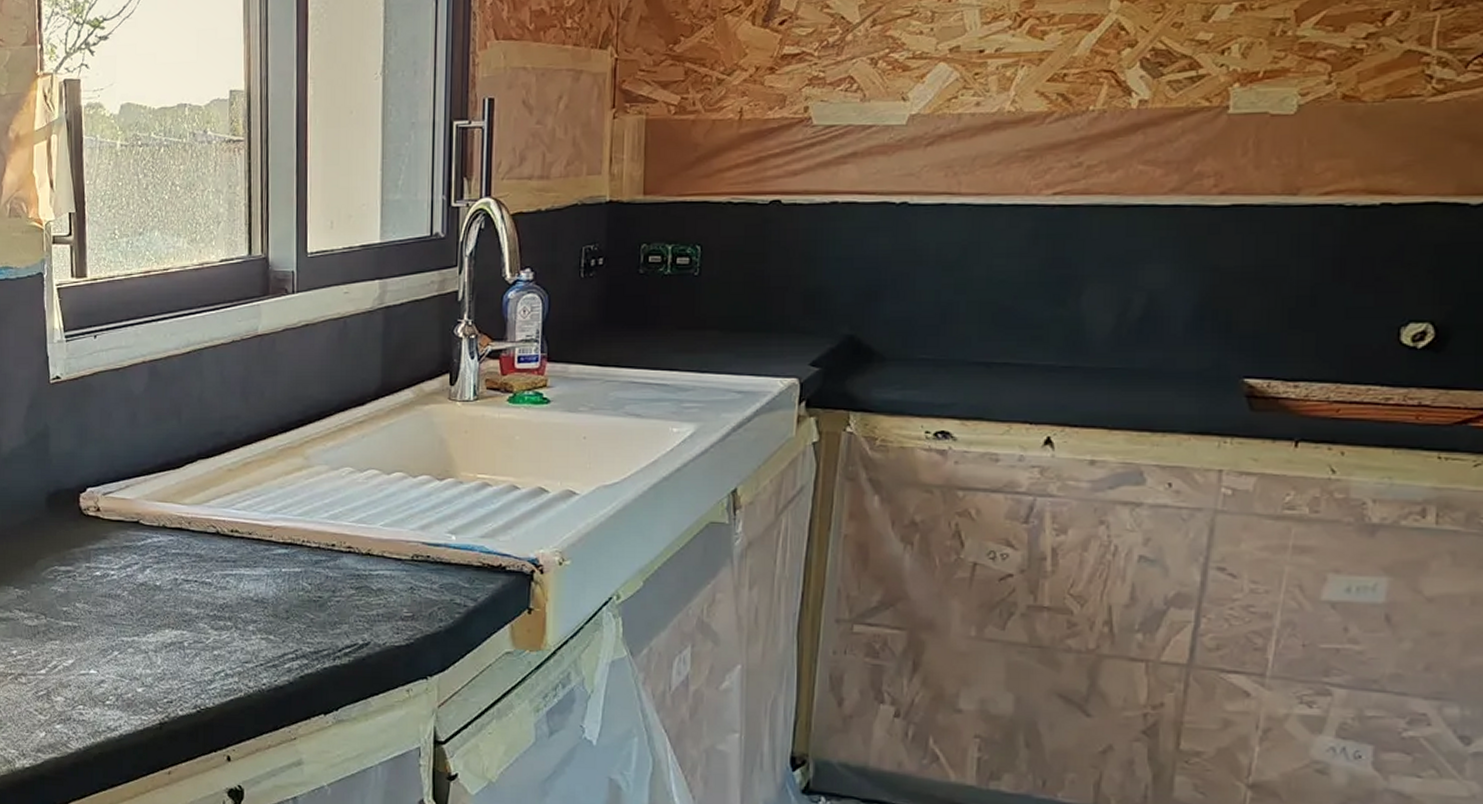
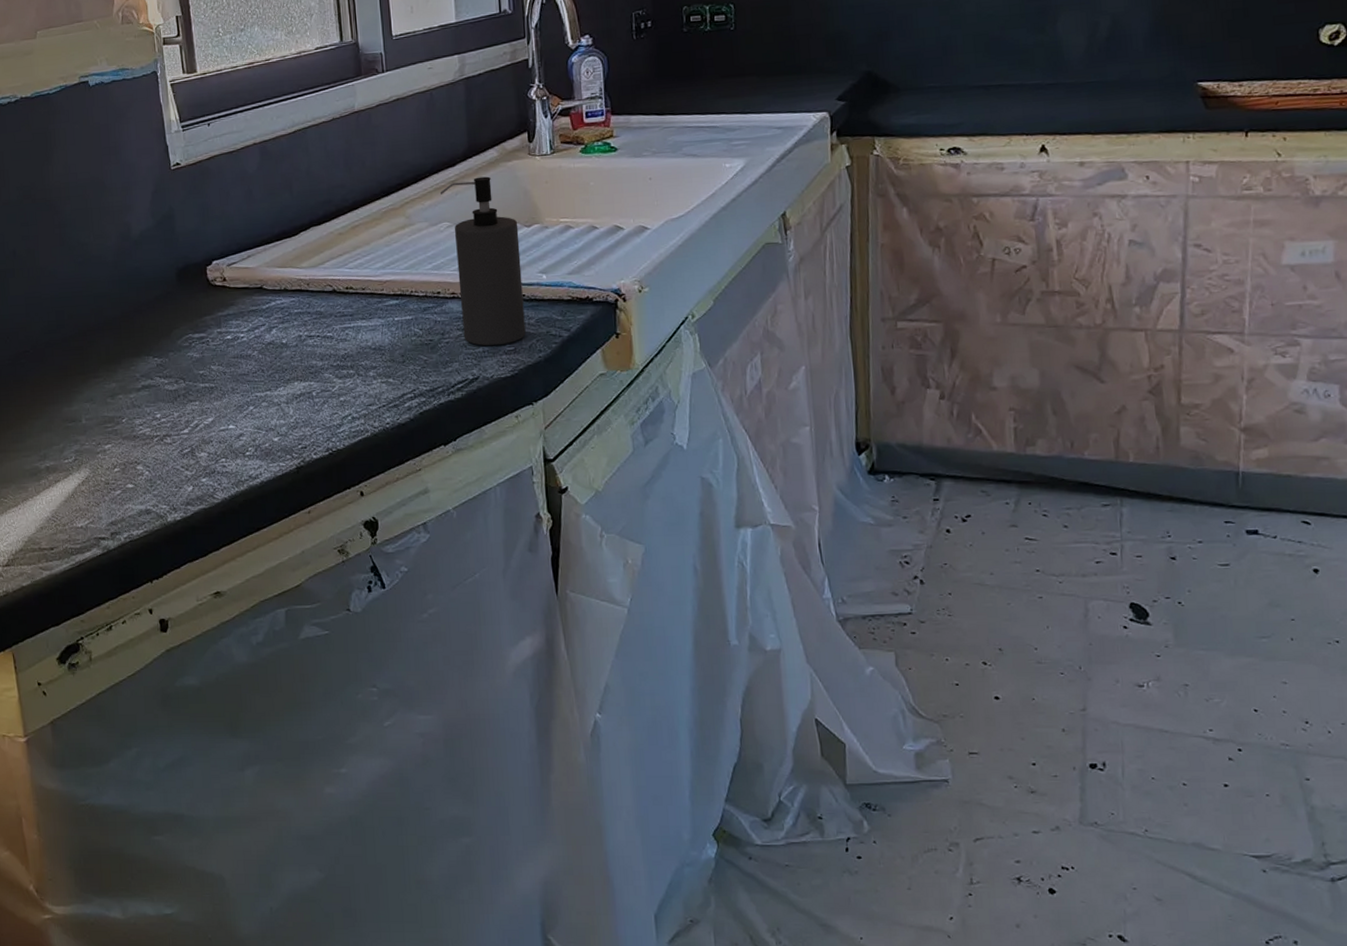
soap dispenser: none [344,420,429,609] -> present [439,176,526,346]

